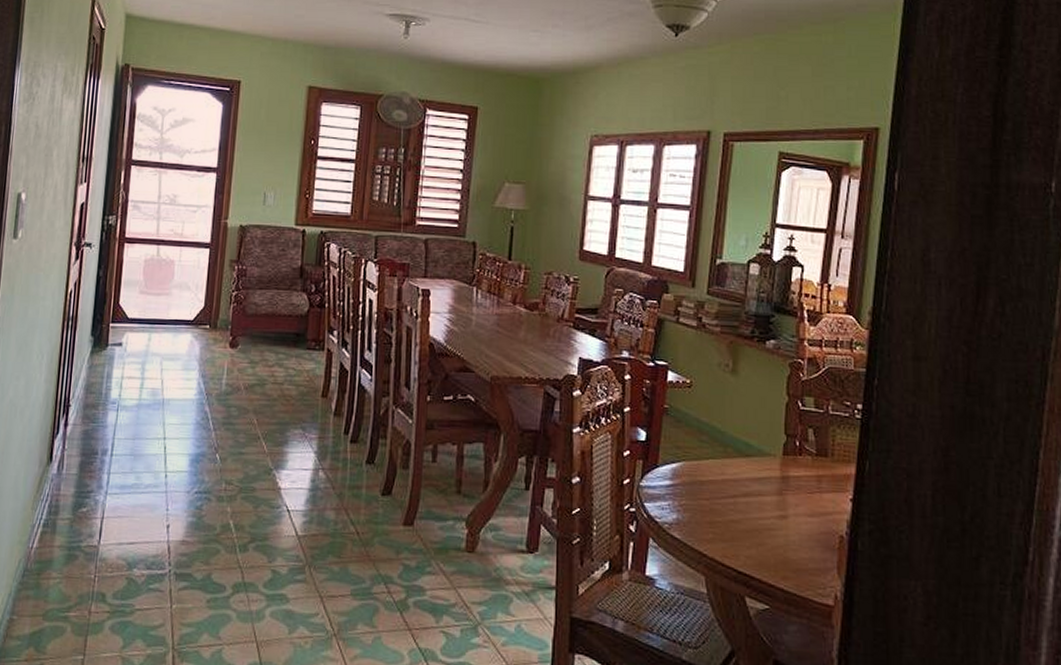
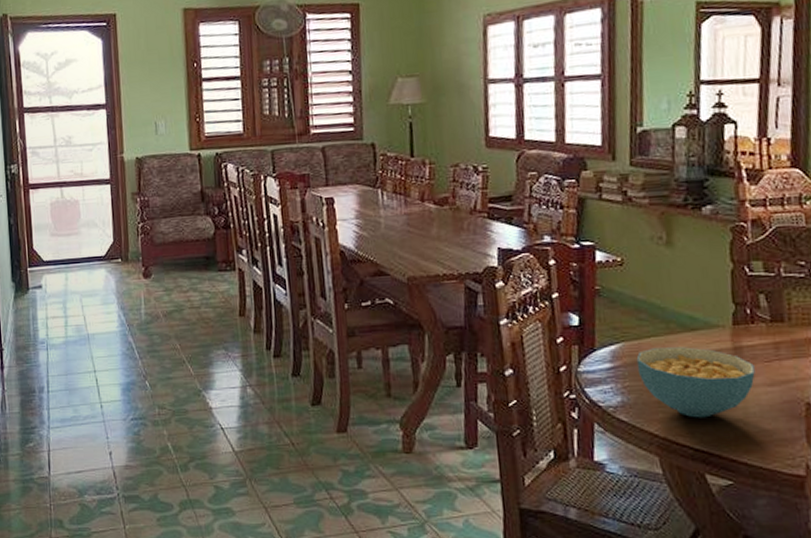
cereal bowl: none [694,470,798,542] -> present [636,347,755,418]

